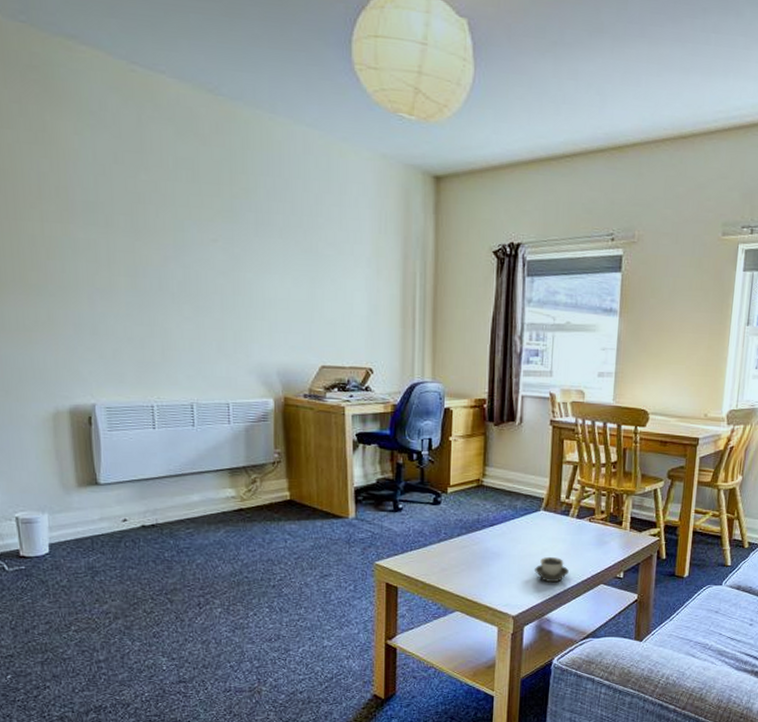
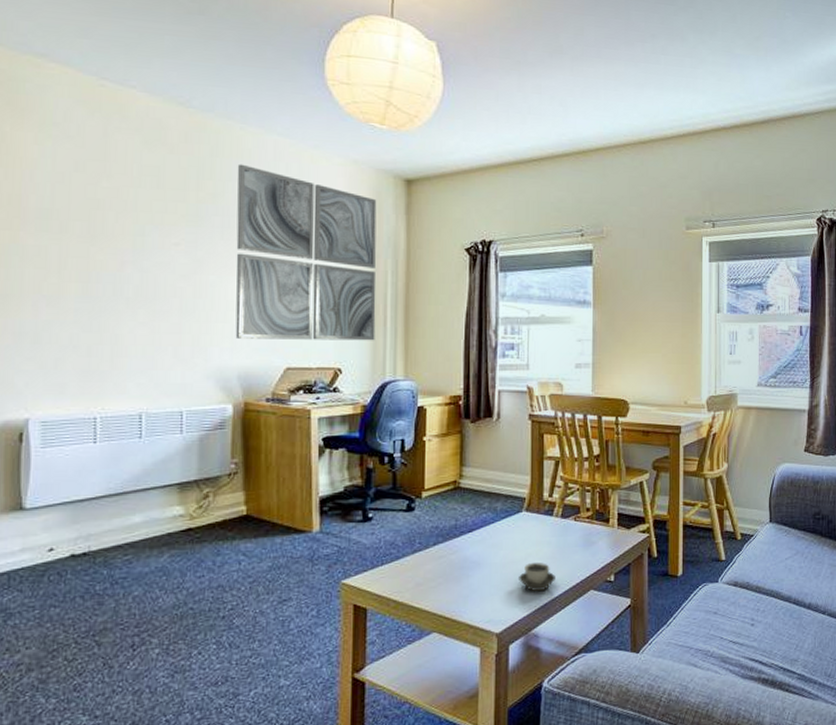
wall art: none [268,157,405,343] -> present [235,163,377,341]

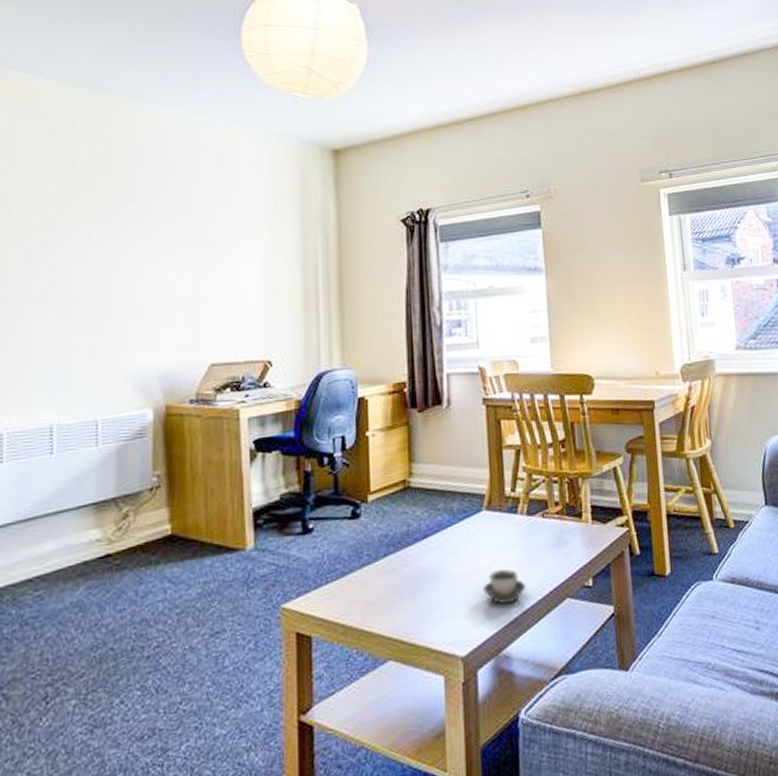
wall art: present [235,163,377,341] -> none [151,146,308,335]

